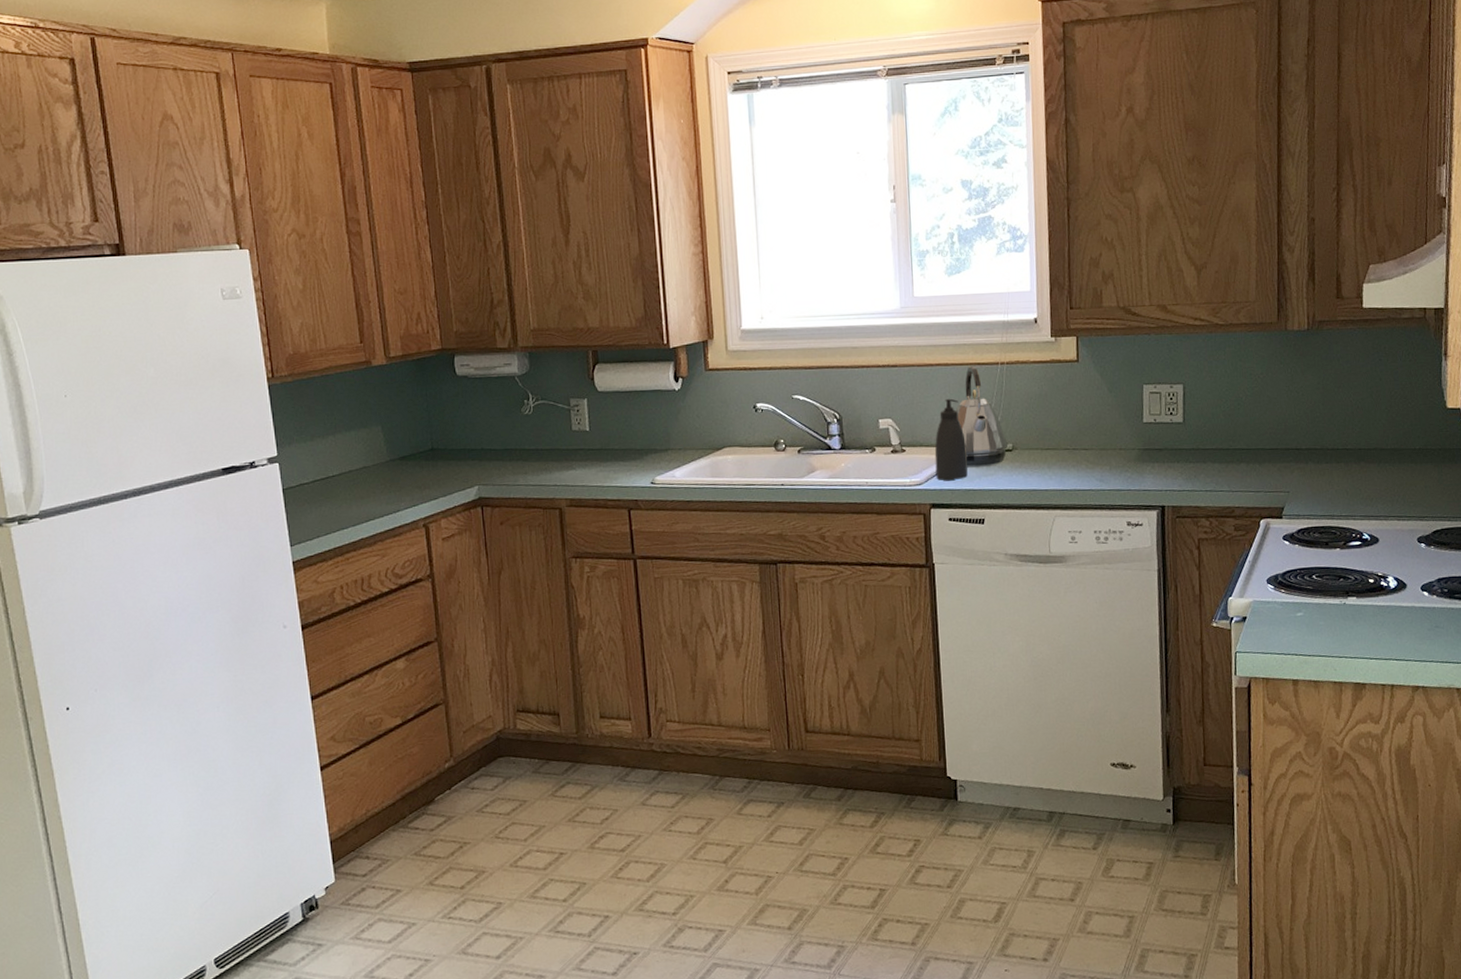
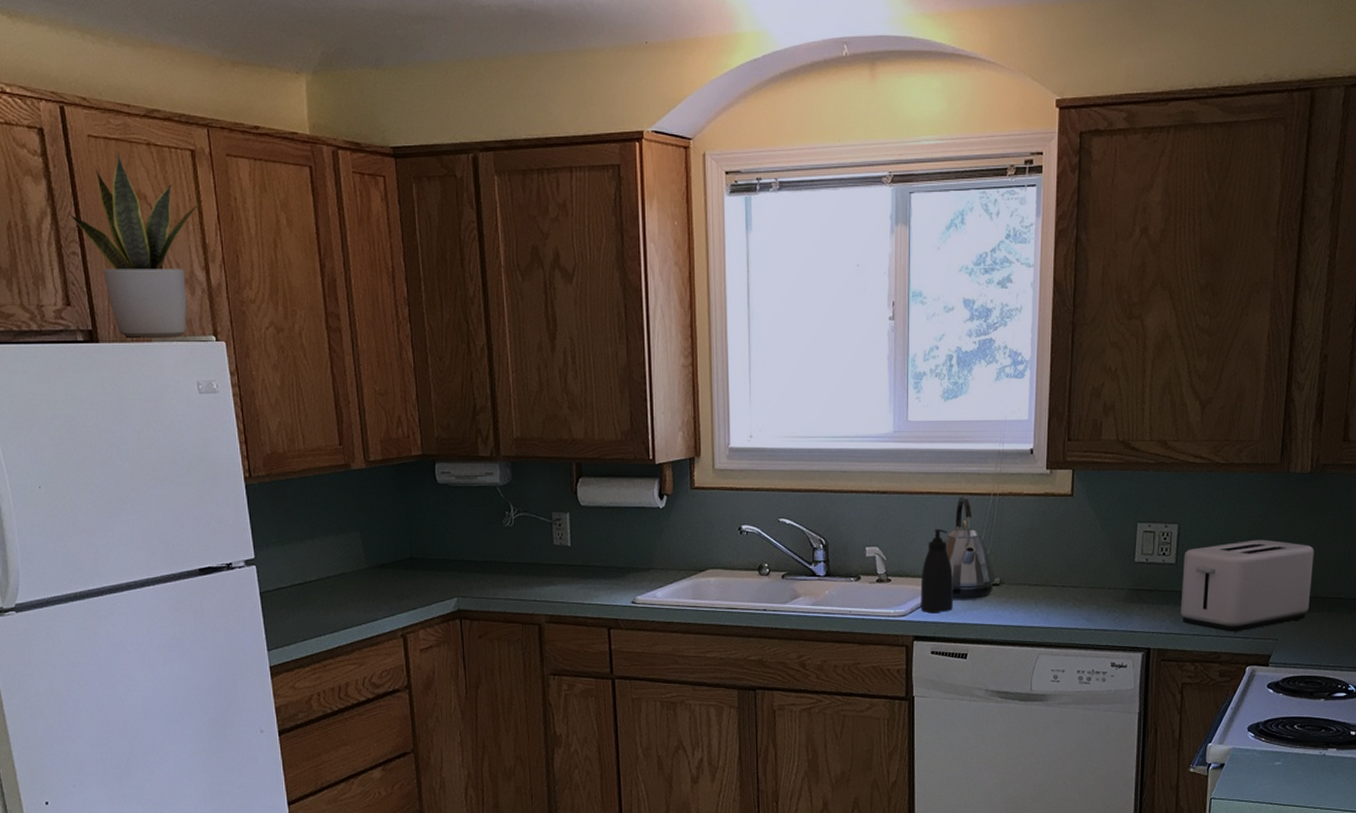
potted plant: none [97,76,227,250] -> present [67,151,203,338]
toaster: none [1189,395,1318,487] -> present [1179,539,1314,632]

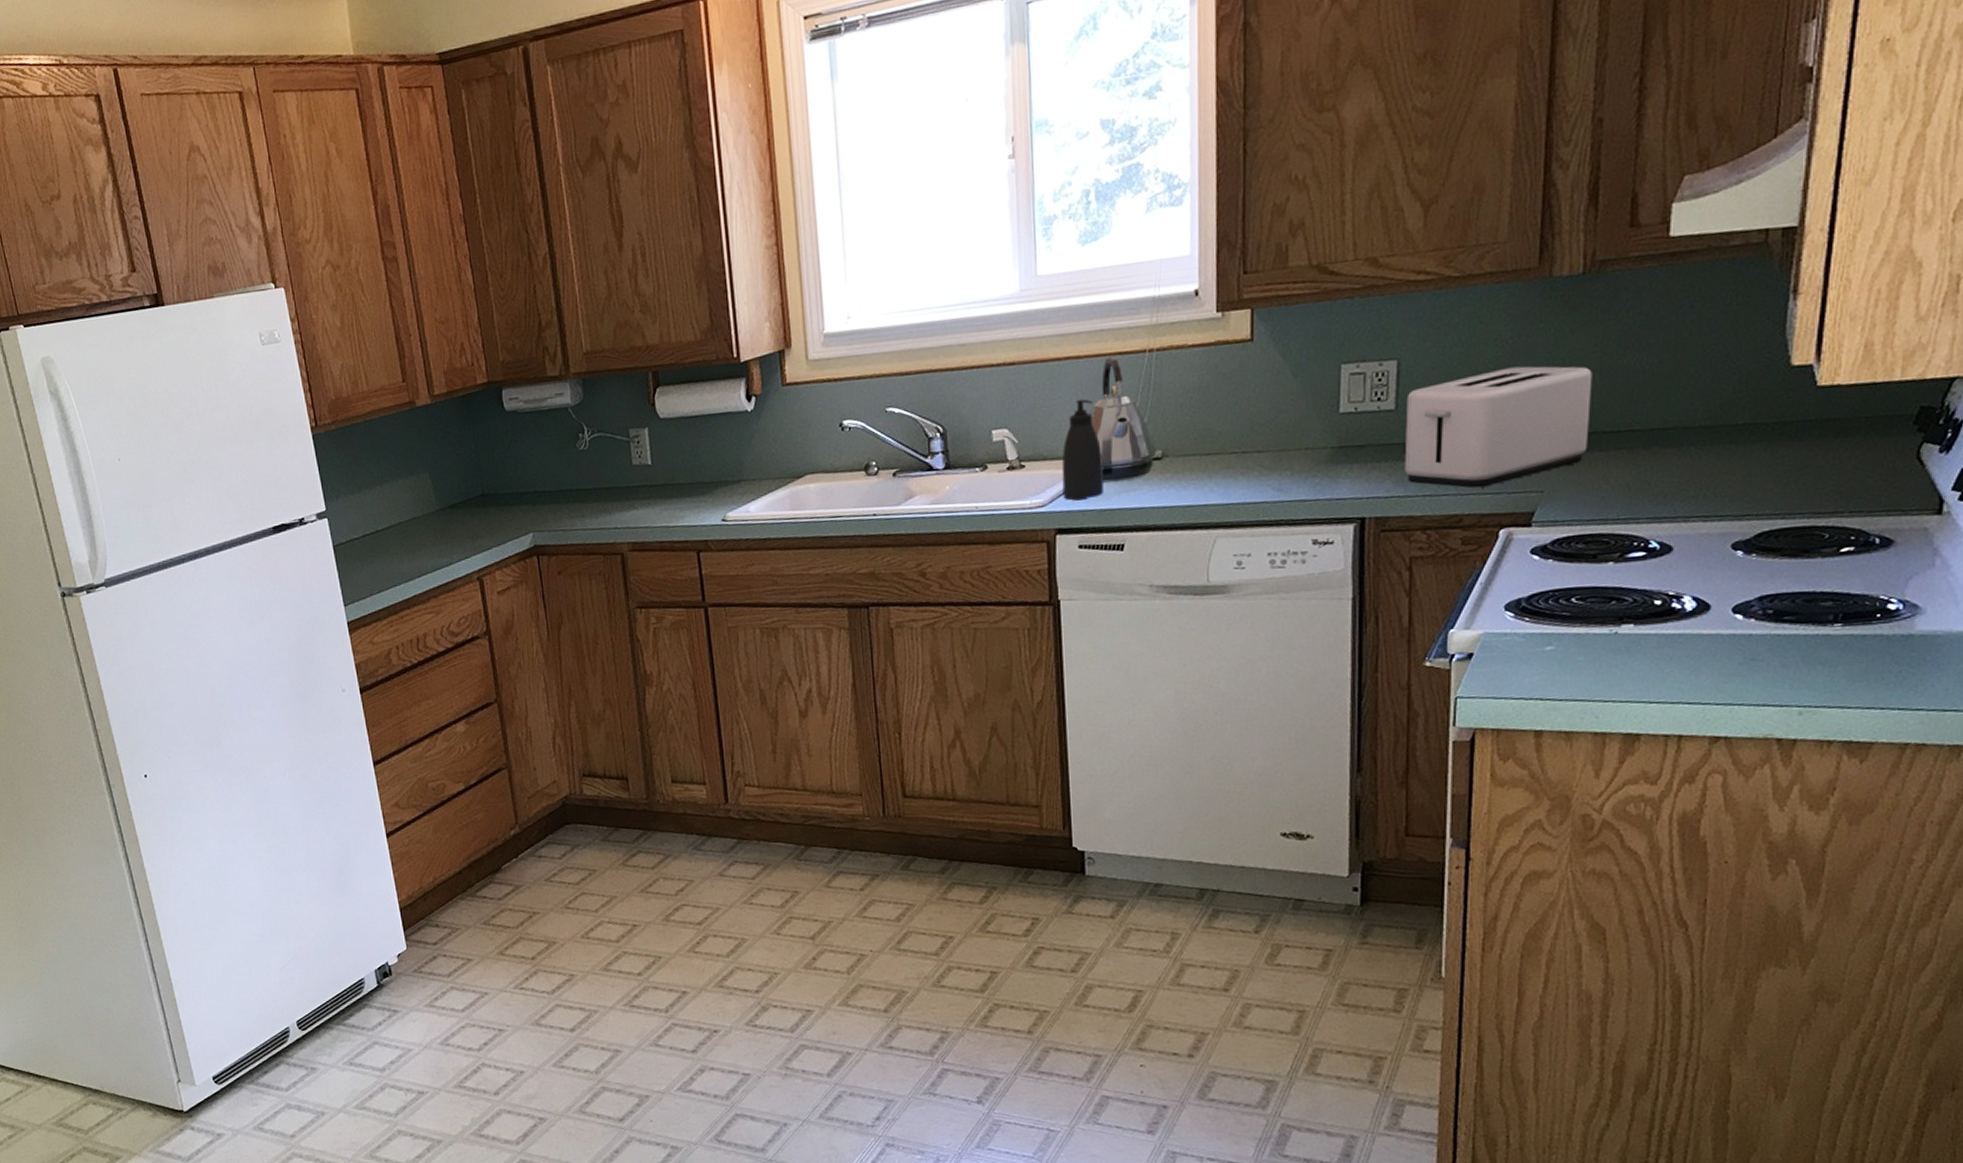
potted plant: present [67,151,203,338] -> none [127,105,254,297]

